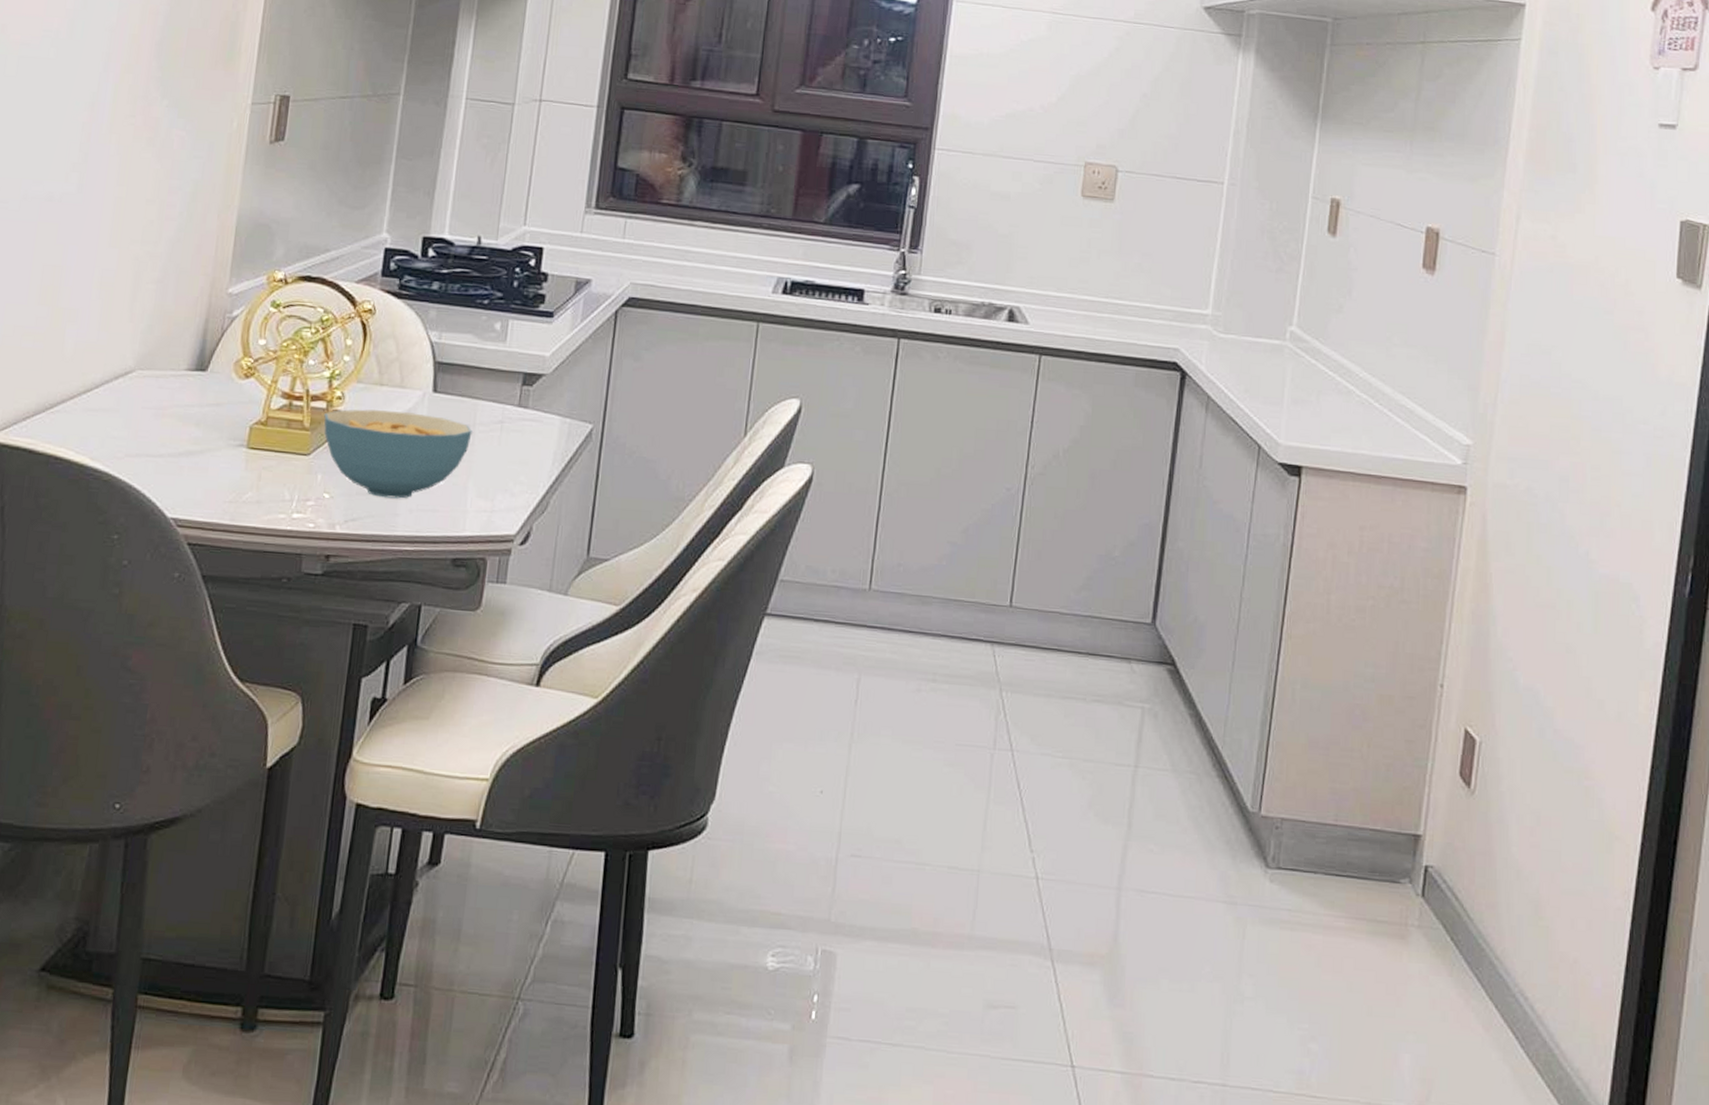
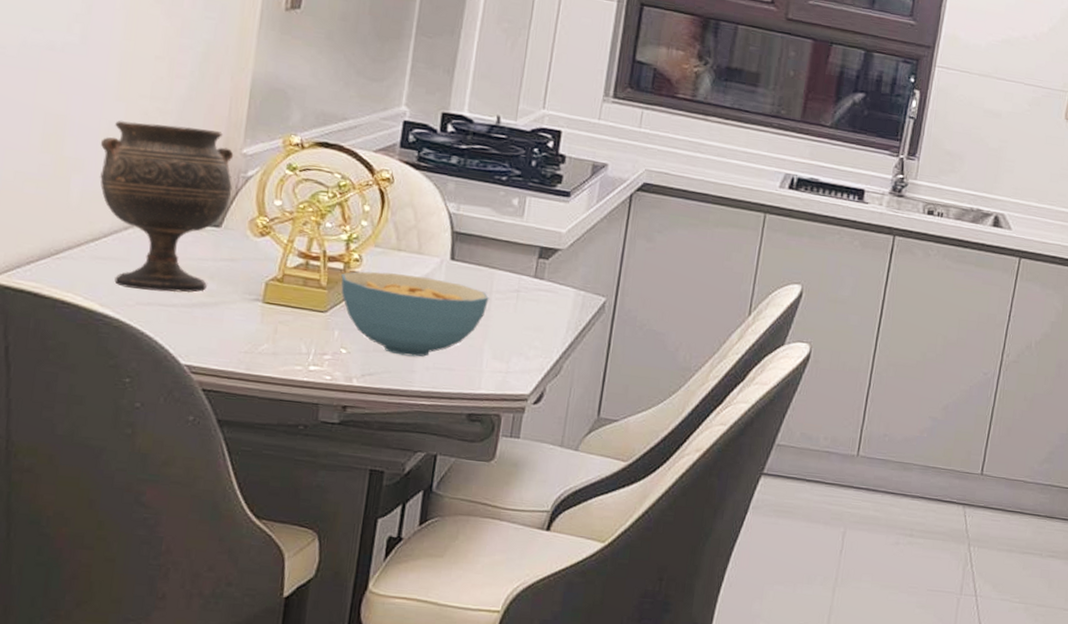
goblet: none [93,267,220,442] -> present [100,120,234,293]

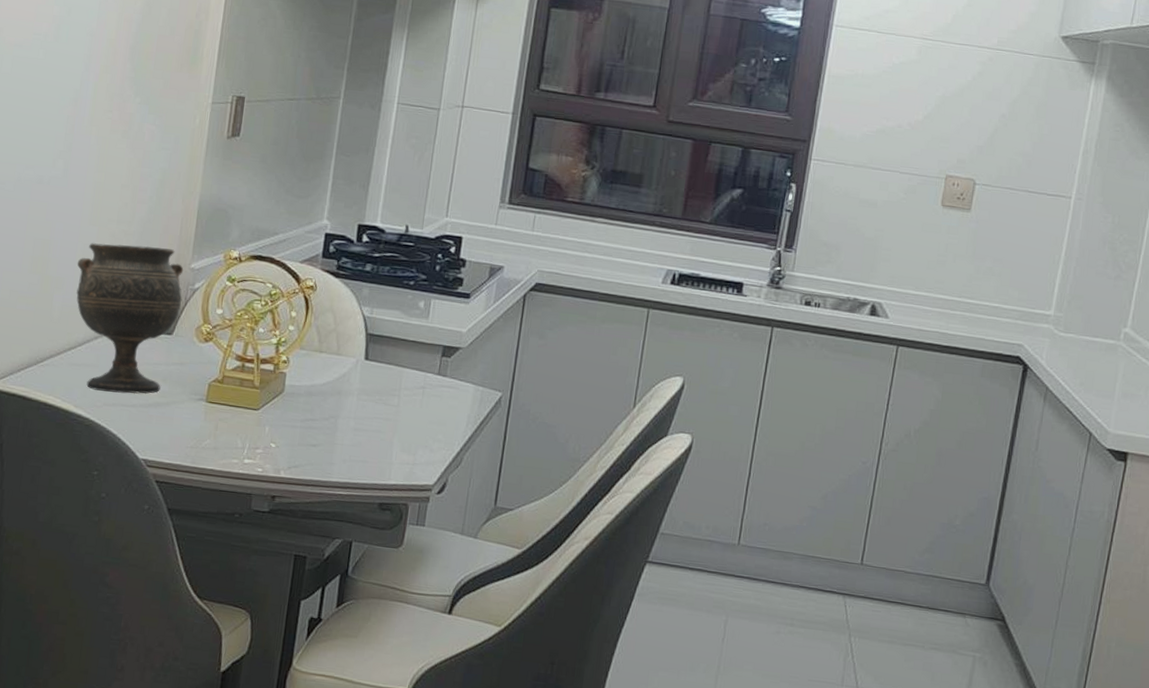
cereal bowl: present [341,271,489,357] -> none [271,372,398,451]

